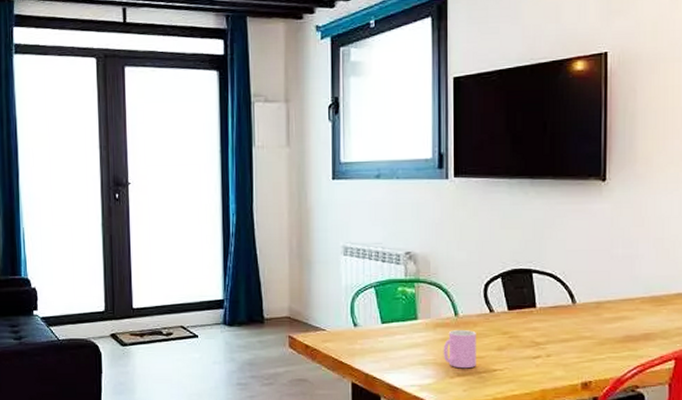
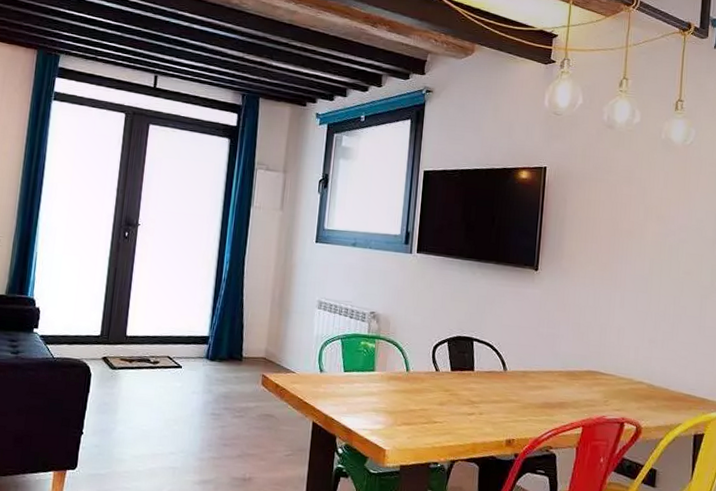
cup: present [443,330,476,369] -> none [393,383,423,419]

